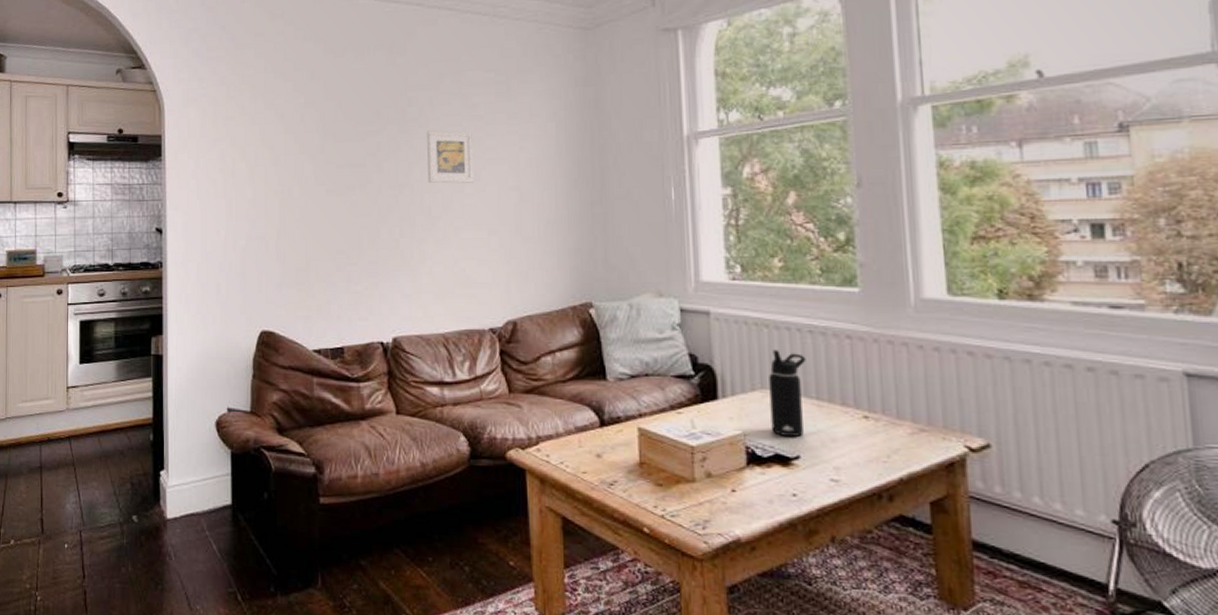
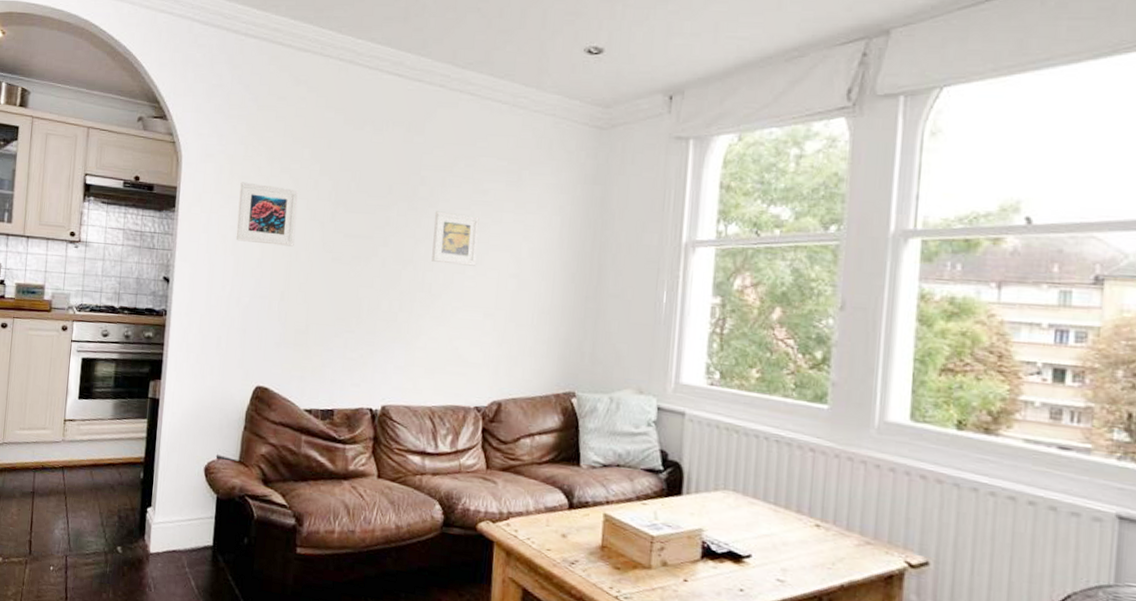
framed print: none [226,122,286,184] -> present [236,182,298,247]
water bottle: present [769,350,806,437] -> none [728,454,770,537]

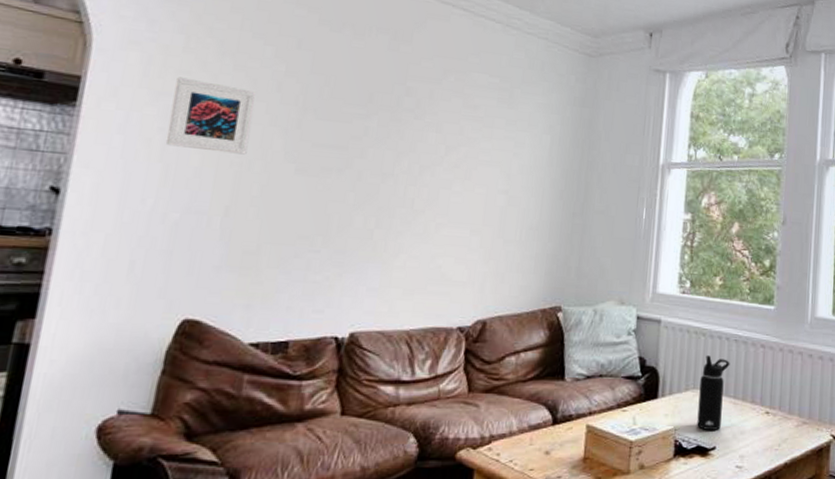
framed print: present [432,211,479,266] -> none [415,123,469,181]
water bottle: none [728,454,770,537] -> present [697,355,730,430]

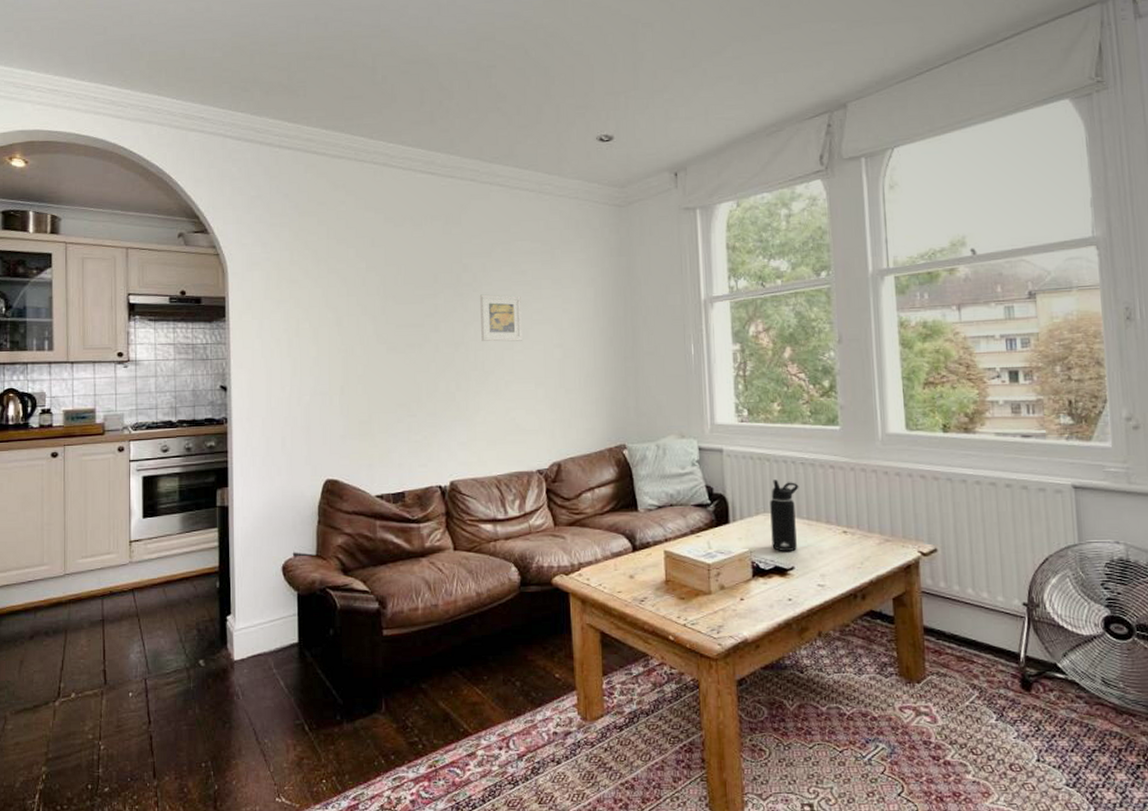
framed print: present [165,77,255,155] -> none [289,285,349,343]
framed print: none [415,123,469,181] -> present [479,294,522,342]

